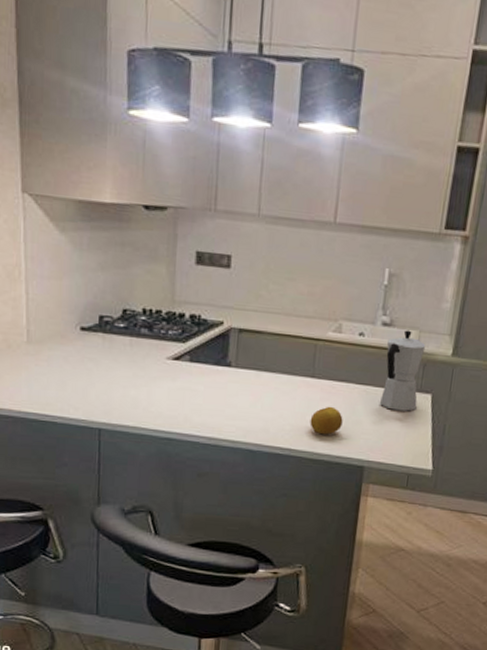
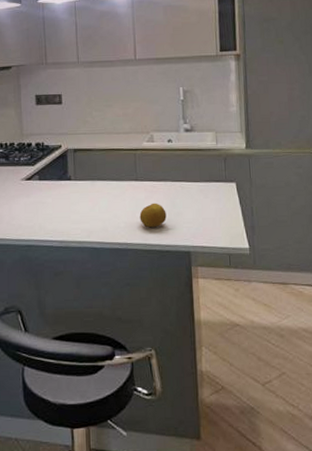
moka pot: present [379,330,426,412] -> none [192,132,225,200]

